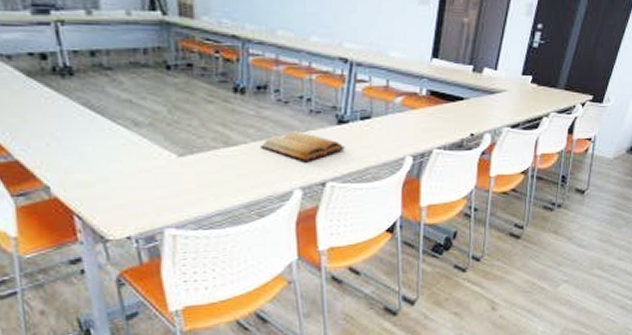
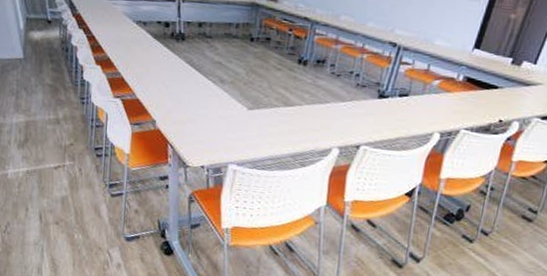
bible: present [260,131,345,163] -> none [312,99,381,127]

